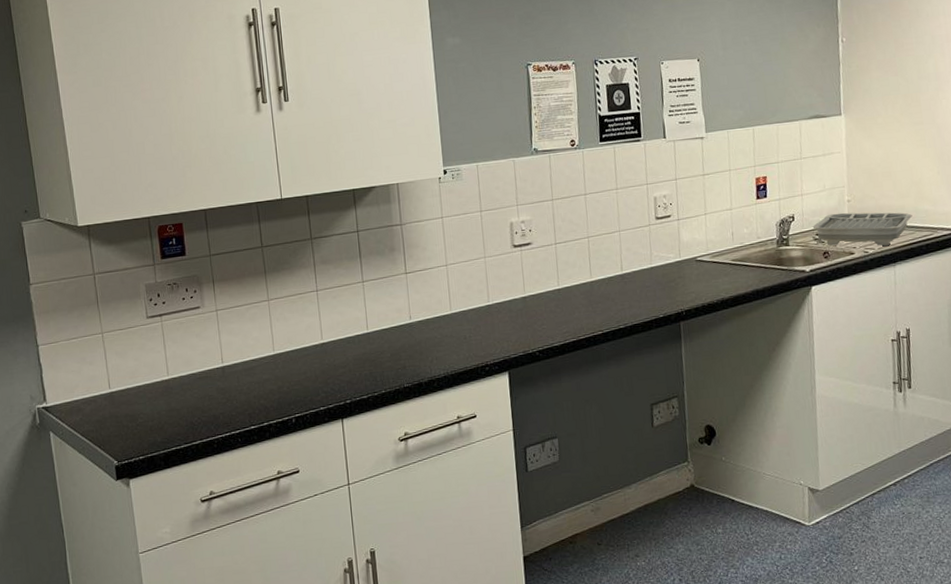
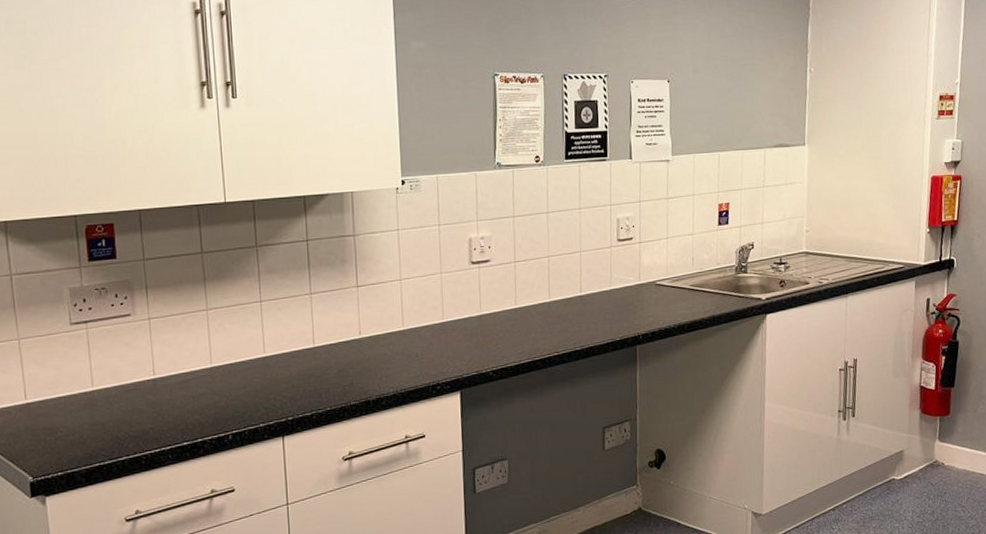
dish rack: present [812,212,913,246] -> none [771,242,866,277]

